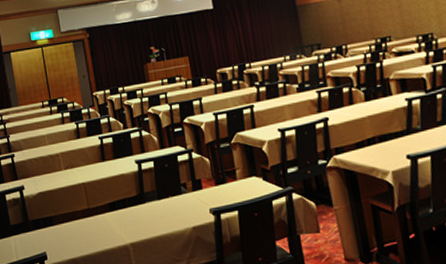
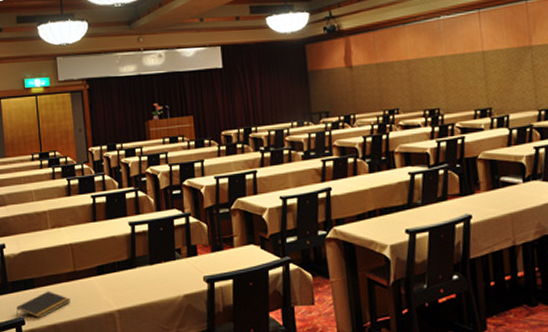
notepad: none [38,227,87,254] -> present [16,291,70,319]

